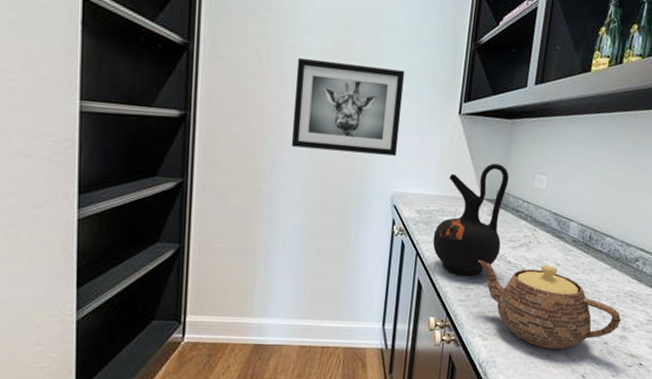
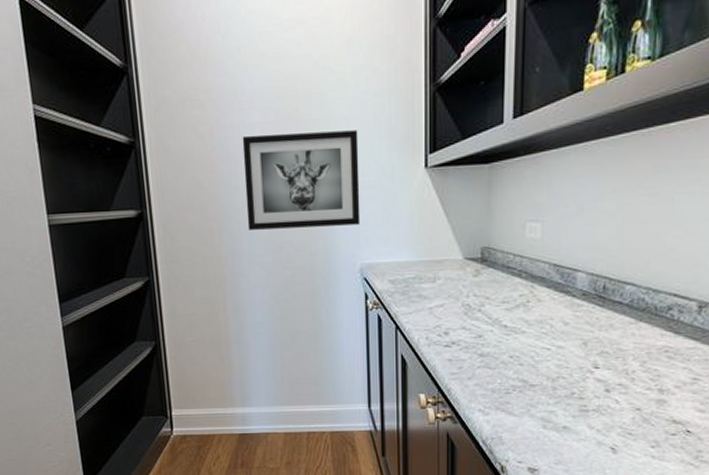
ceramic jug: present [432,163,509,276] -> none [412,217,494,346]
teapot: present [477,260,622,350] -> none [467,325,657,421]

